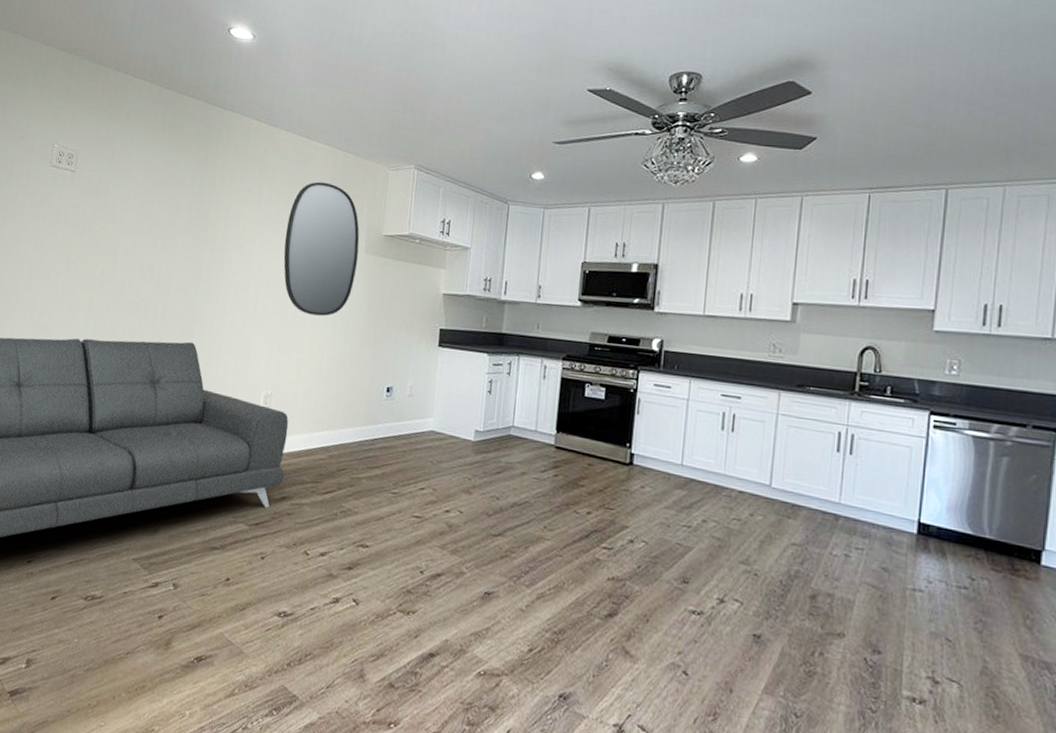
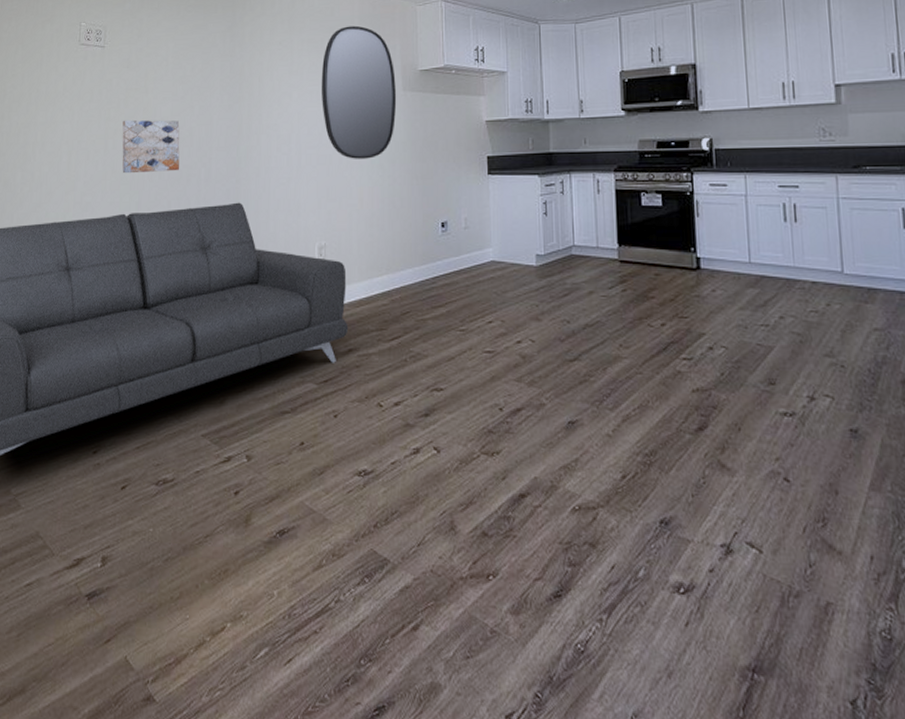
wall art: none [81,247,142,304] -> present [122,119,180,174]

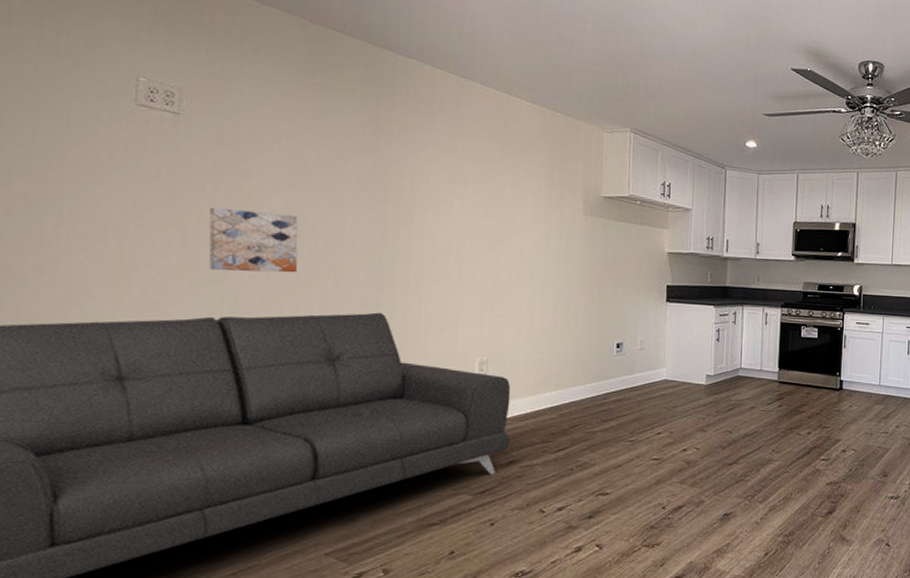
home mirror: present [321,25,397,159] -> none [489,140,577,278]

